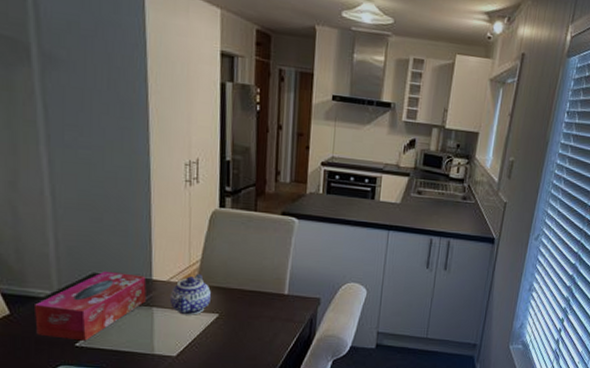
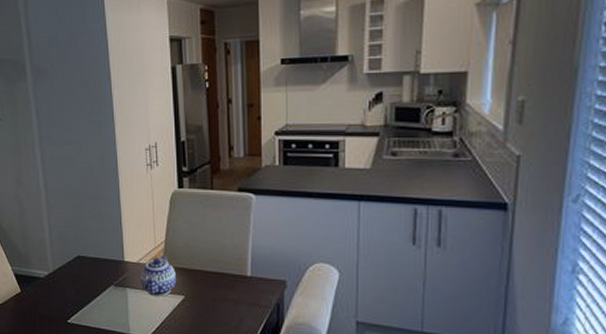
tissue box: present [33,271,147,341] -> none [36,253,120,318]

